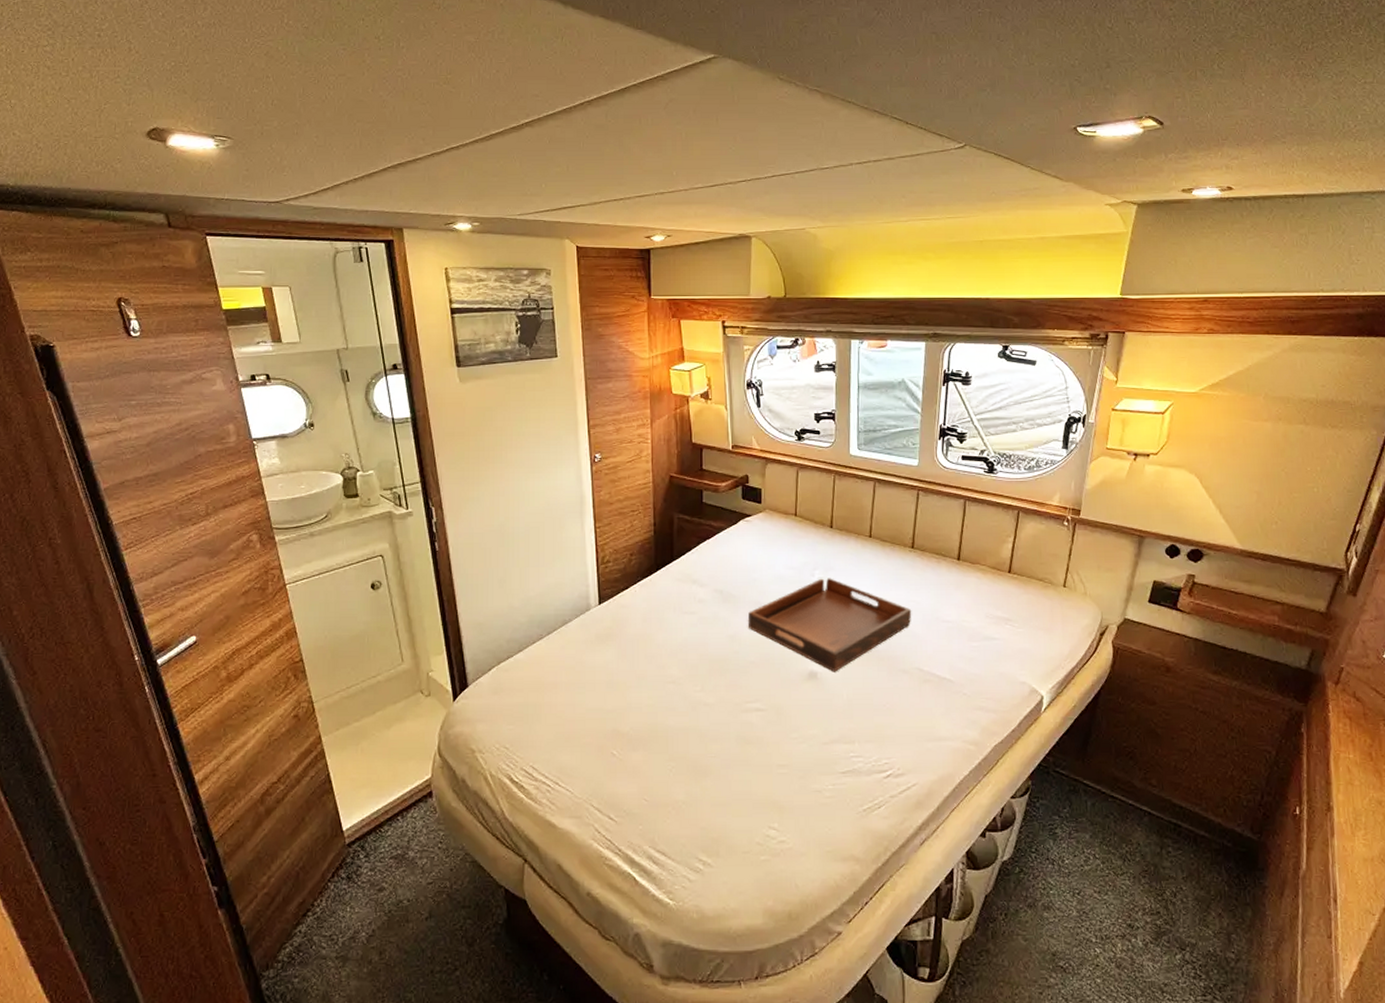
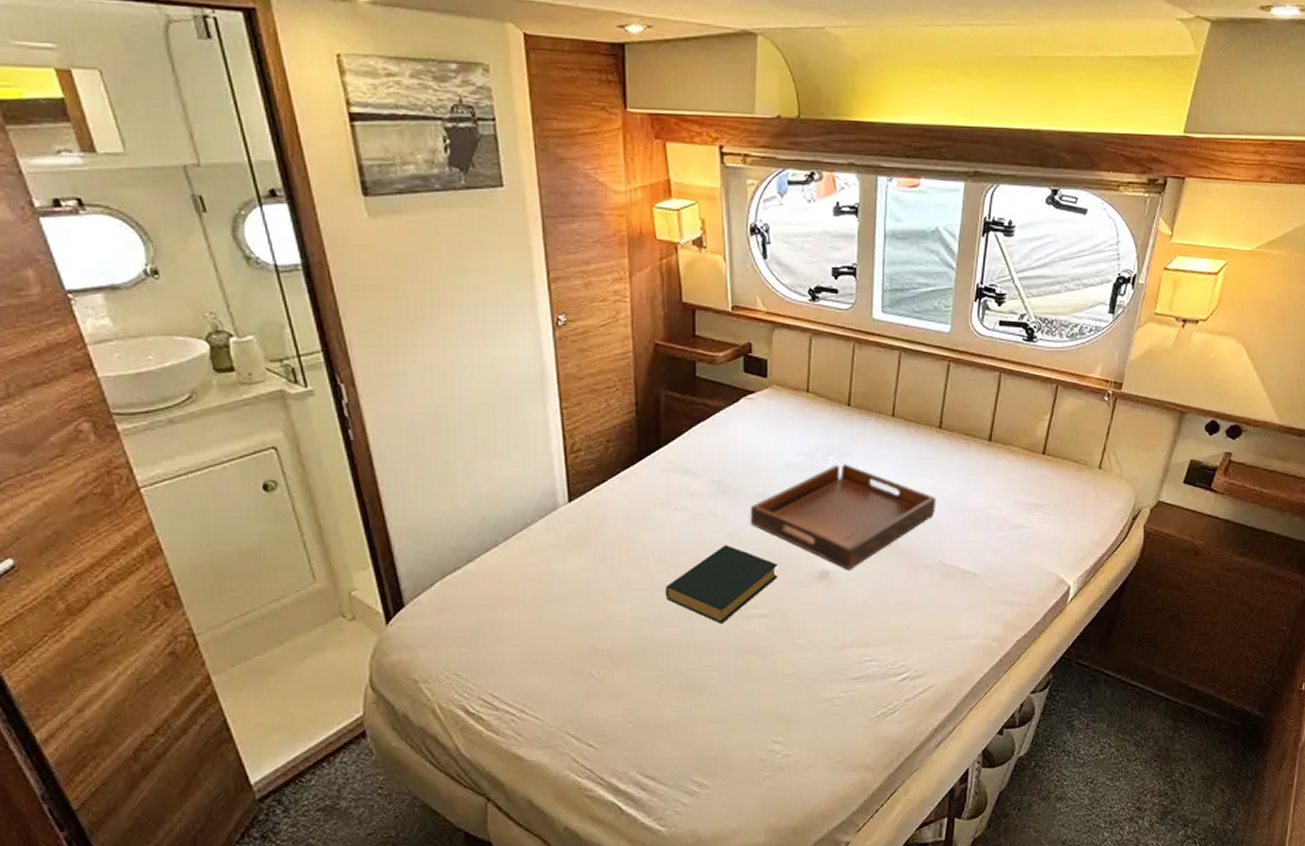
hardback book: none [675,645,772,715] -> present [665,545,779,624]

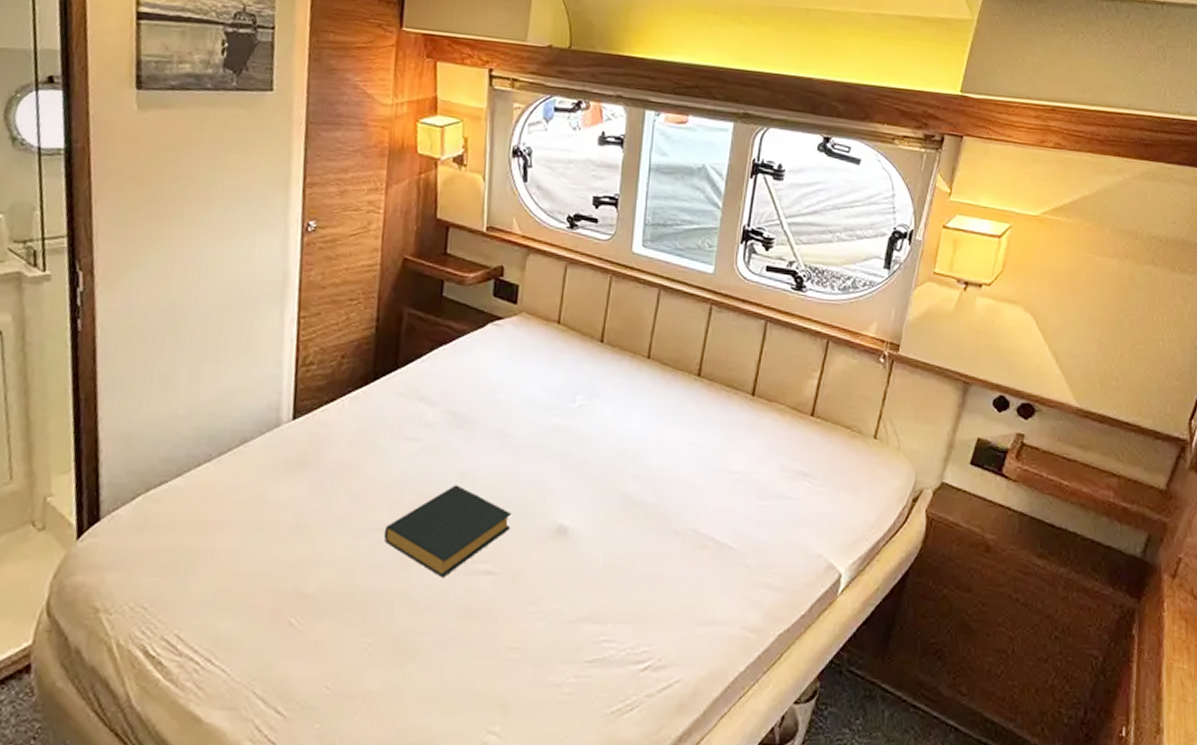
serving tray: present [750,464,937,571] -> none [485,405,692,529]

